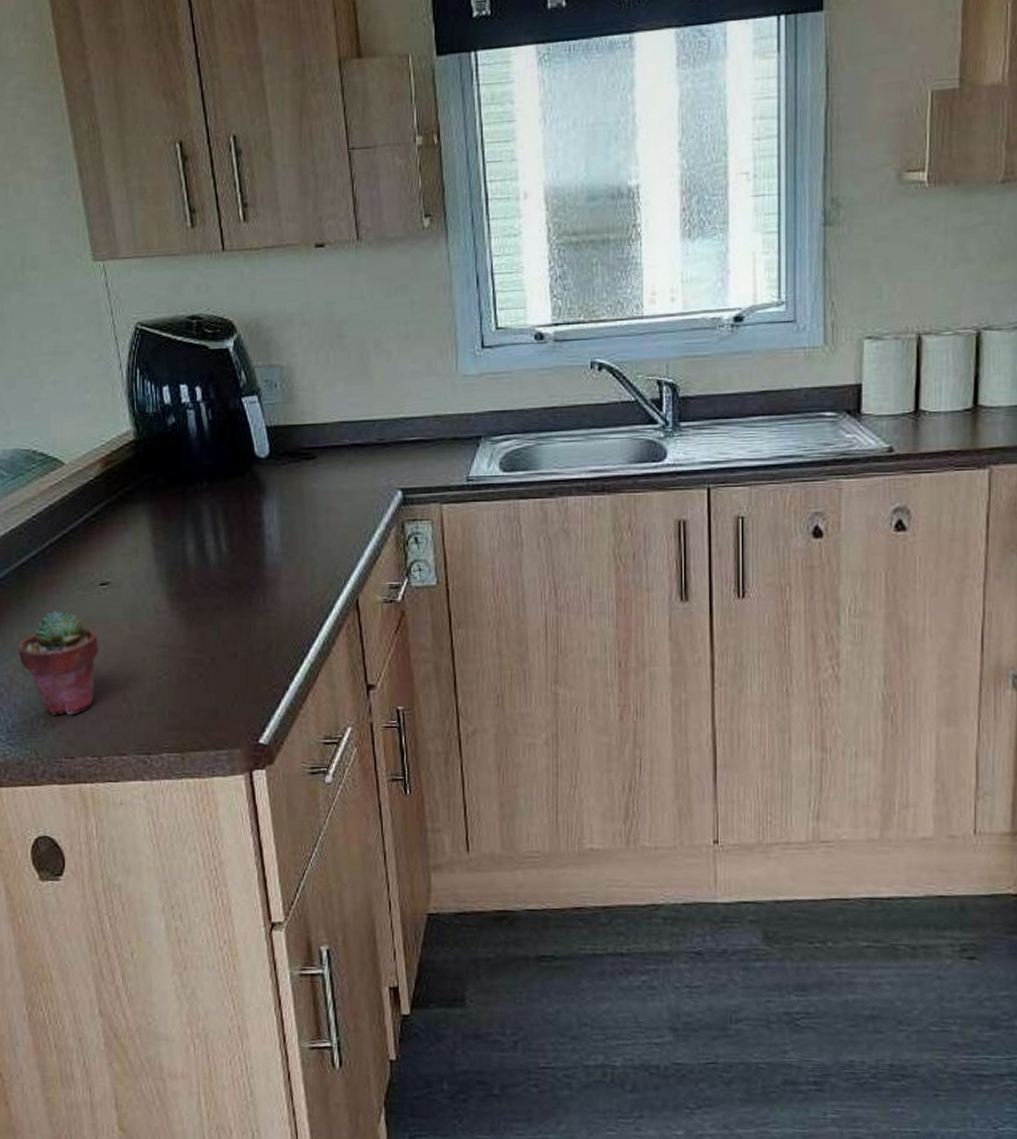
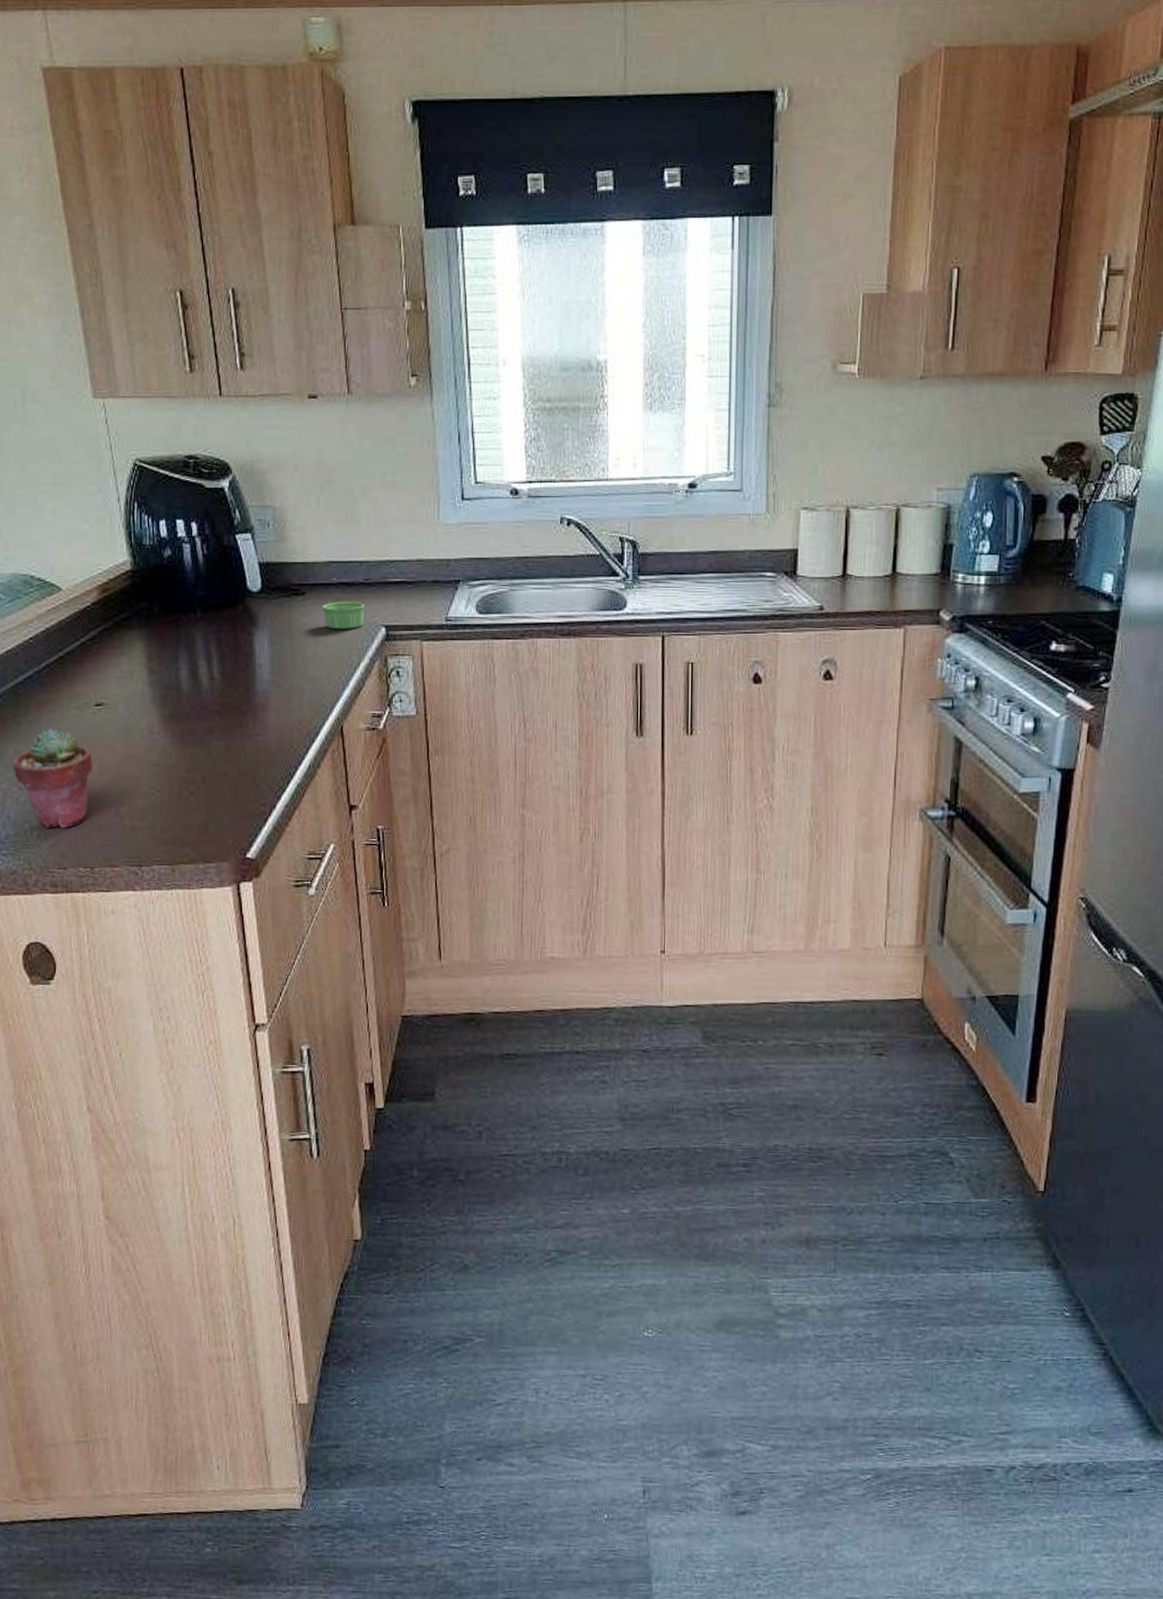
ramekin: none [333,464,380,494] -> present [321,602,365,629]

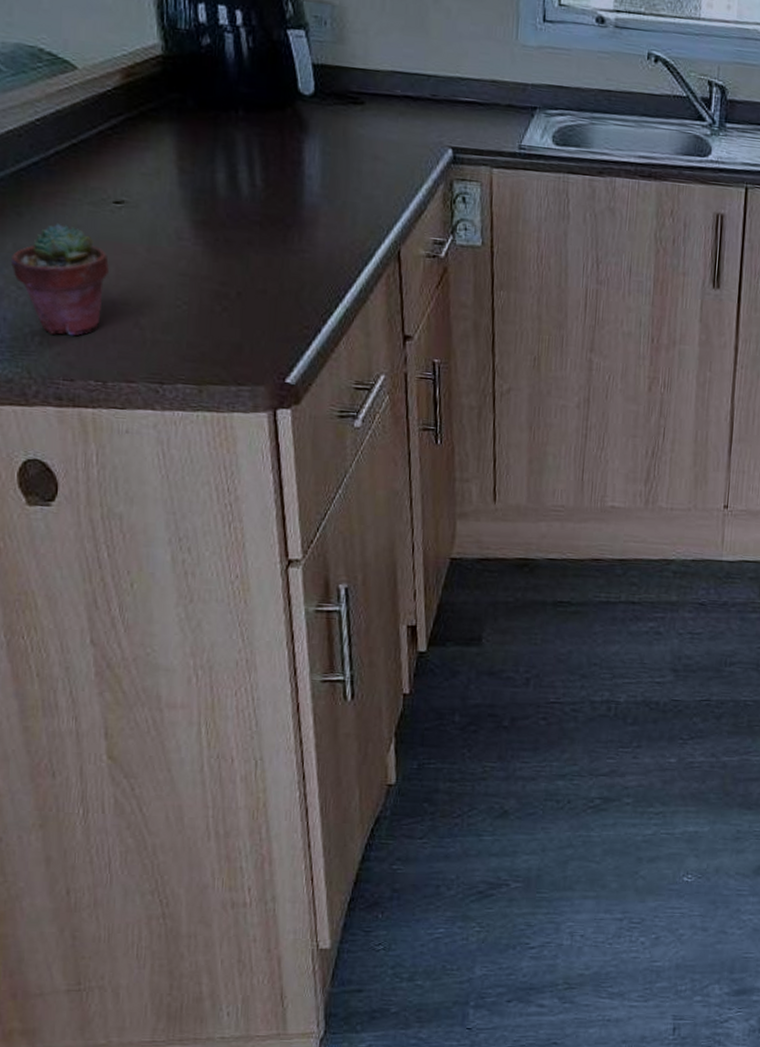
ramekin: present [321,602,365,629] -> none [382,116,431,147]

